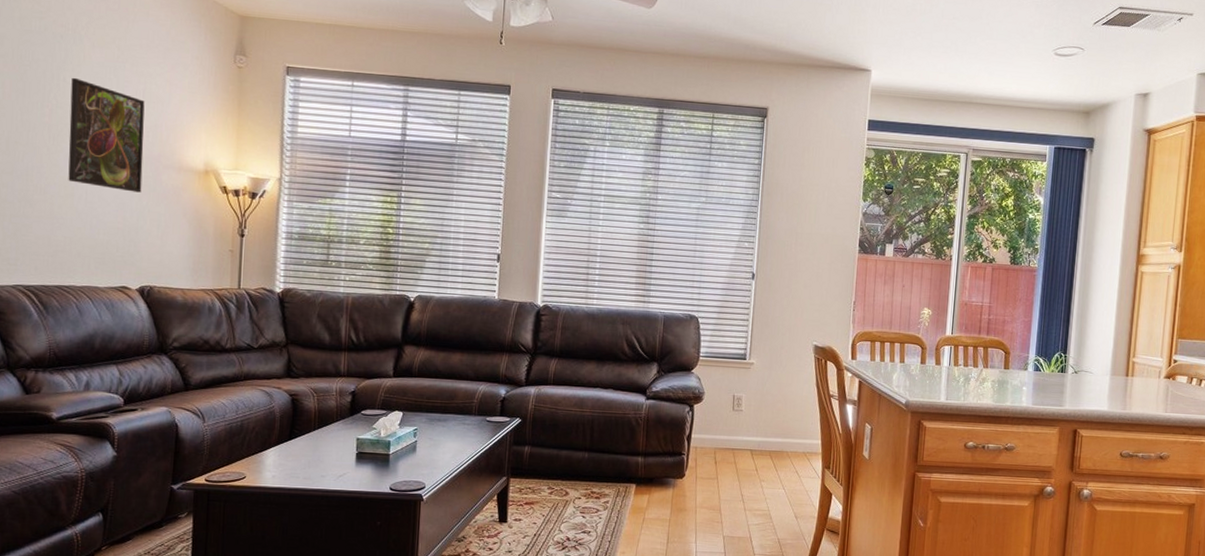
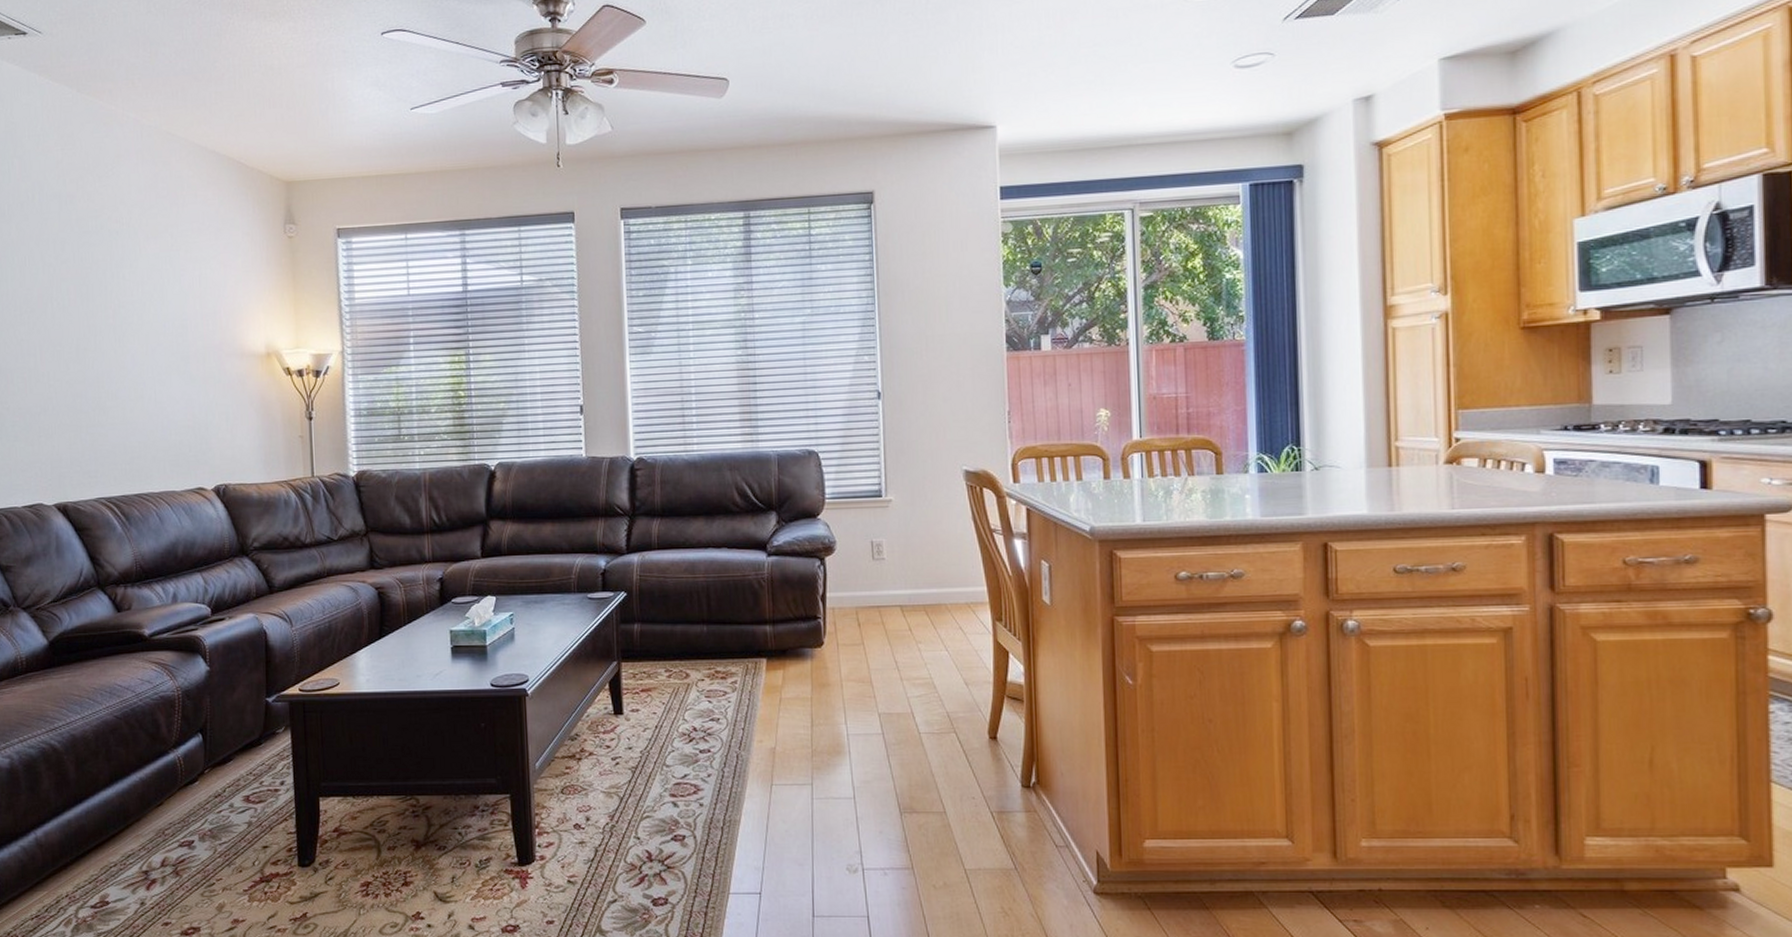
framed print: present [68,77,145,193] -> none [130,273,207,386]

